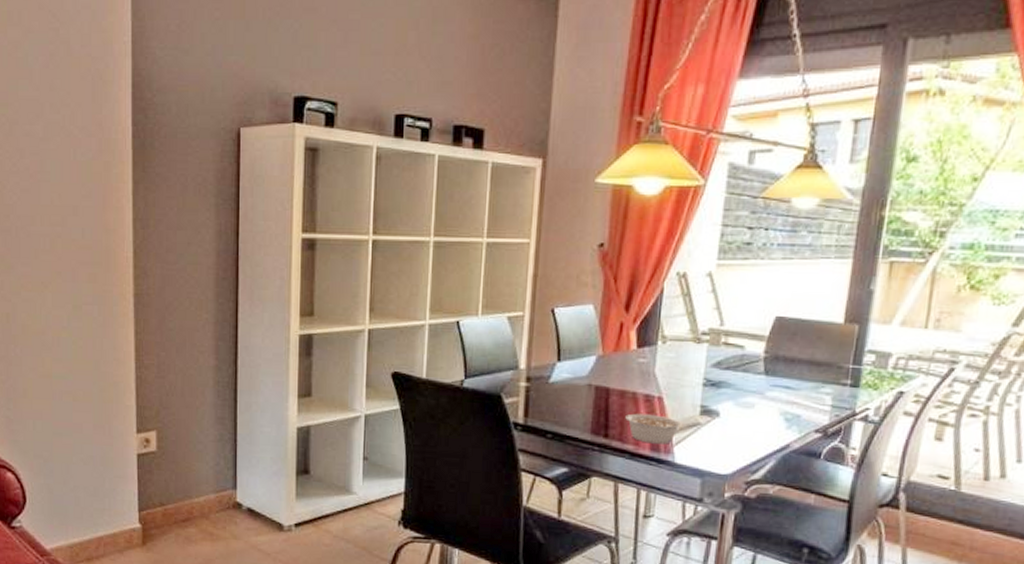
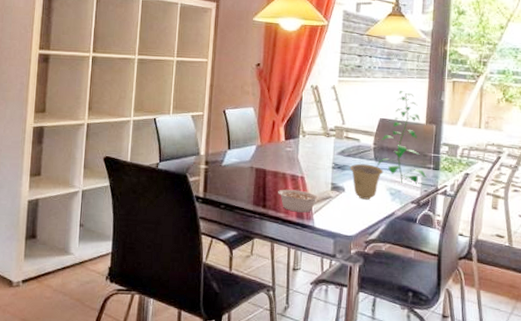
cup: none [728,379,777,428] -> present [349,163,384,200]
plant: none [766,277,842,406] -> present [376,91,428,184]

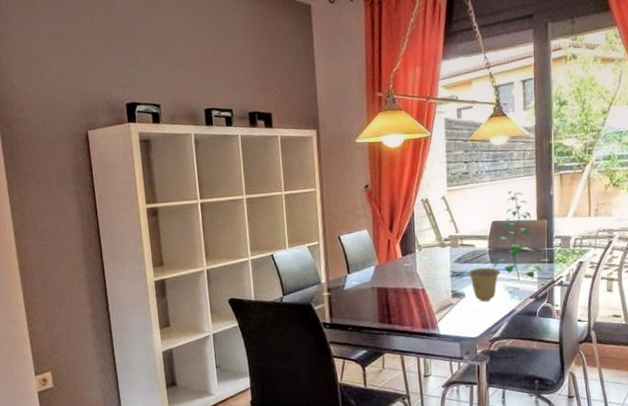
legume: present [278,189,319,213] -> none [401,302,441,323]

